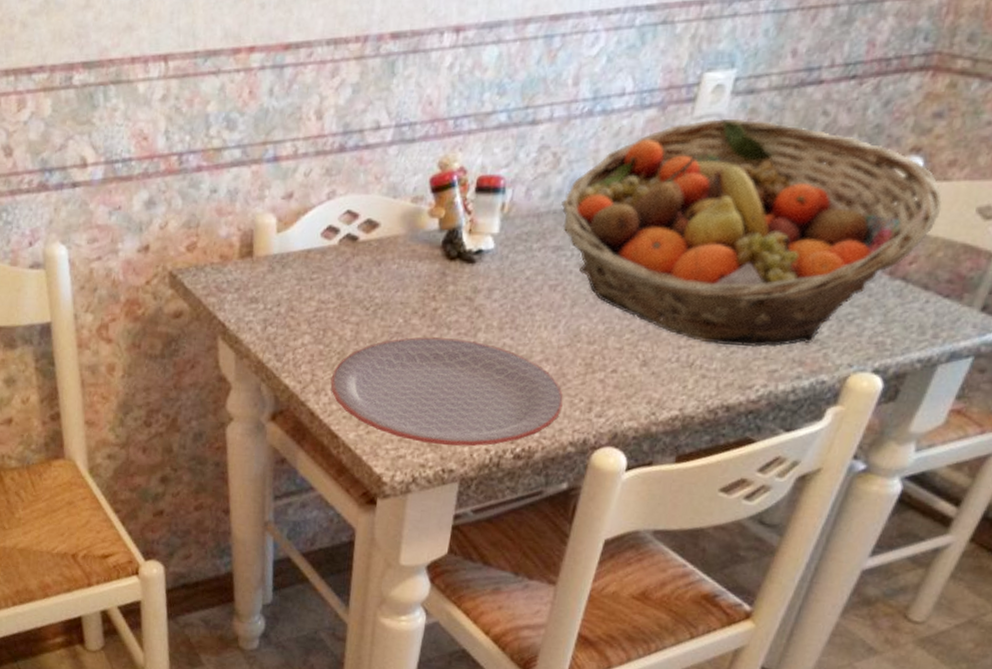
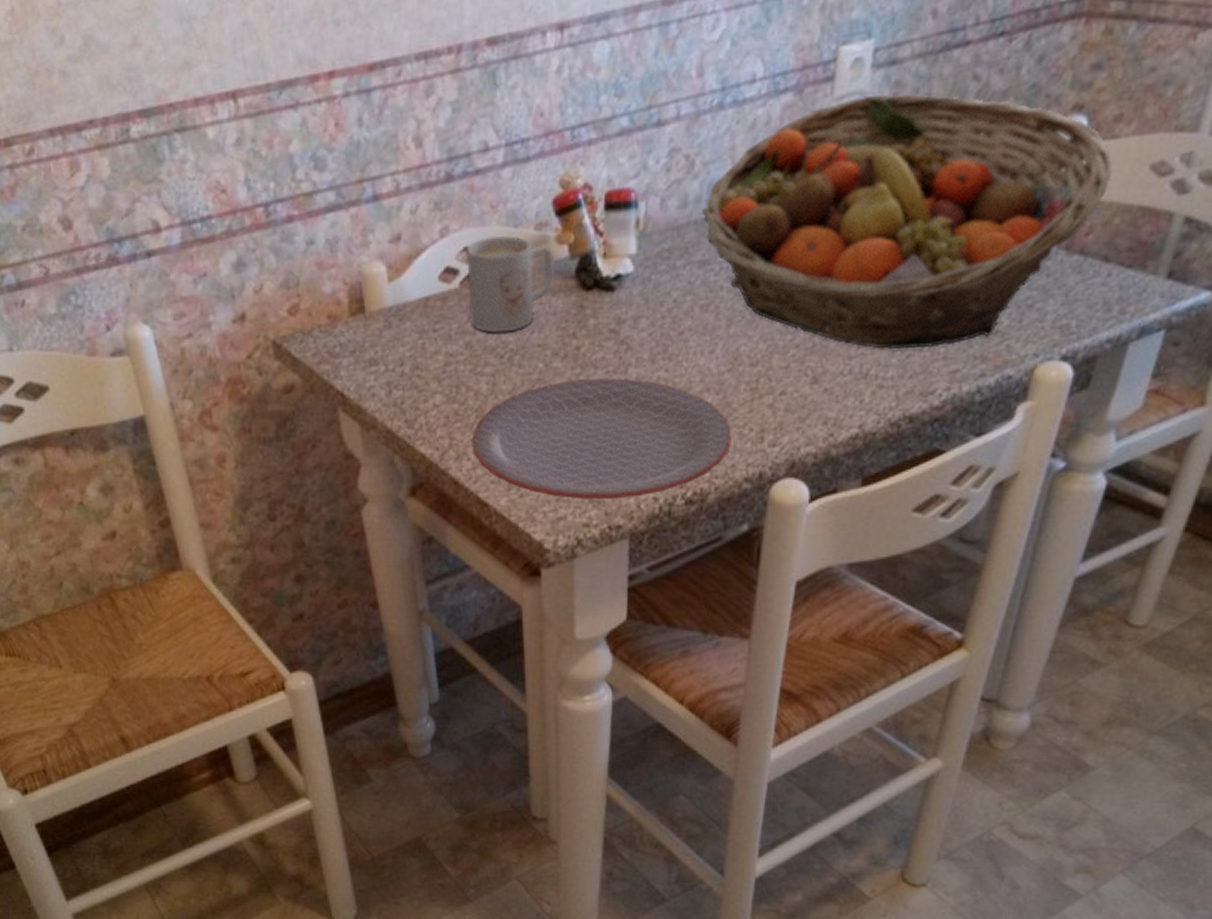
mug: none [344,204,425,288] -> present [466,236,554,333]

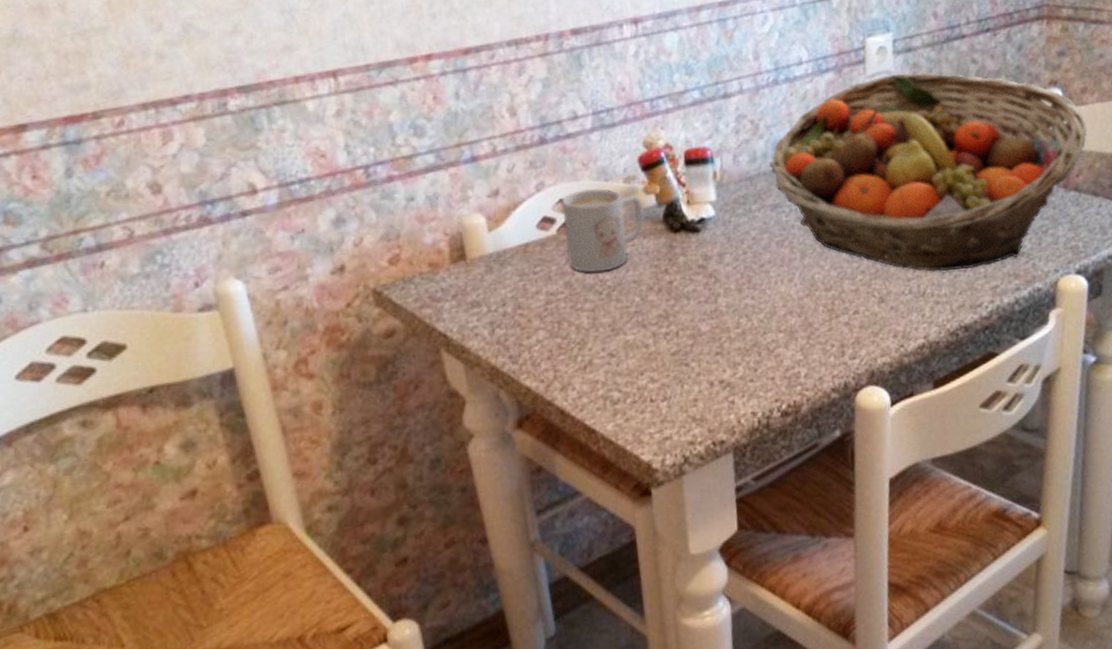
plate: present [471,378,731,500] -> none [575,307,817,419]

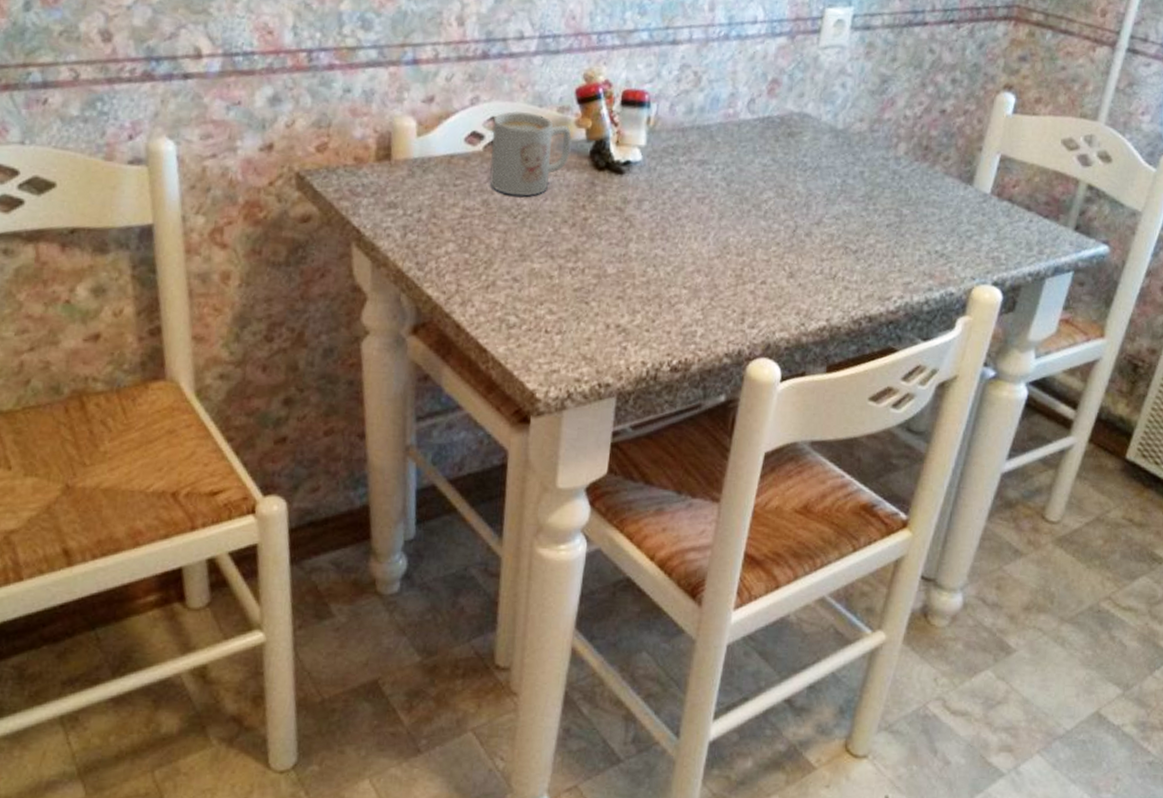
fruit basket: present [768,73,1087,272] -> none [703,49,1034,261]

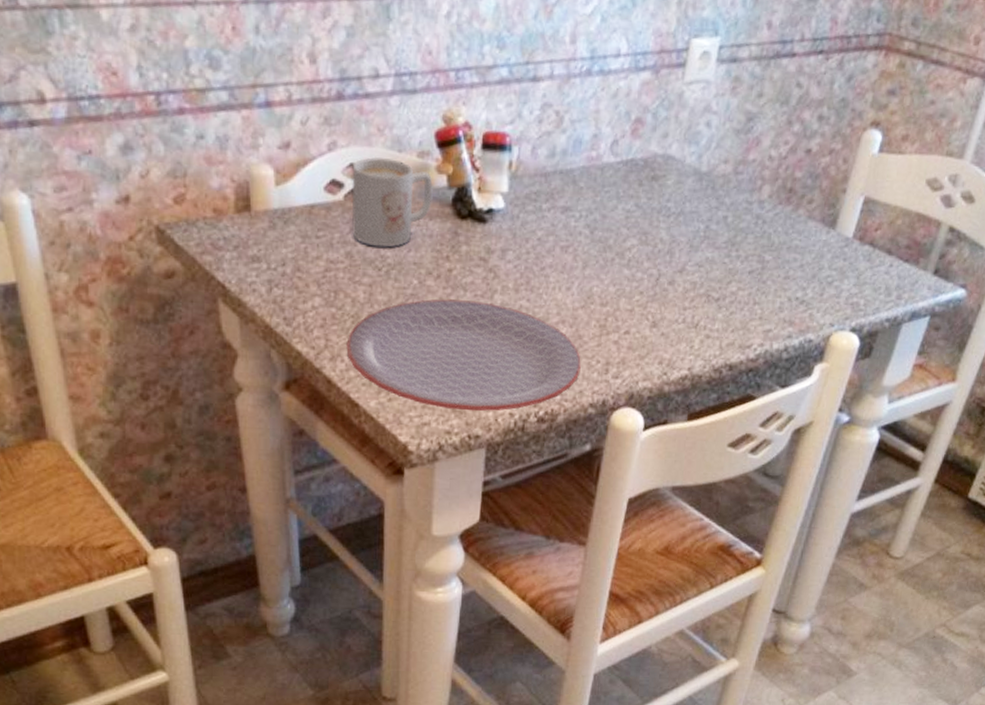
plate: none [477,246,716,359] -> present [346,299,581,411]

